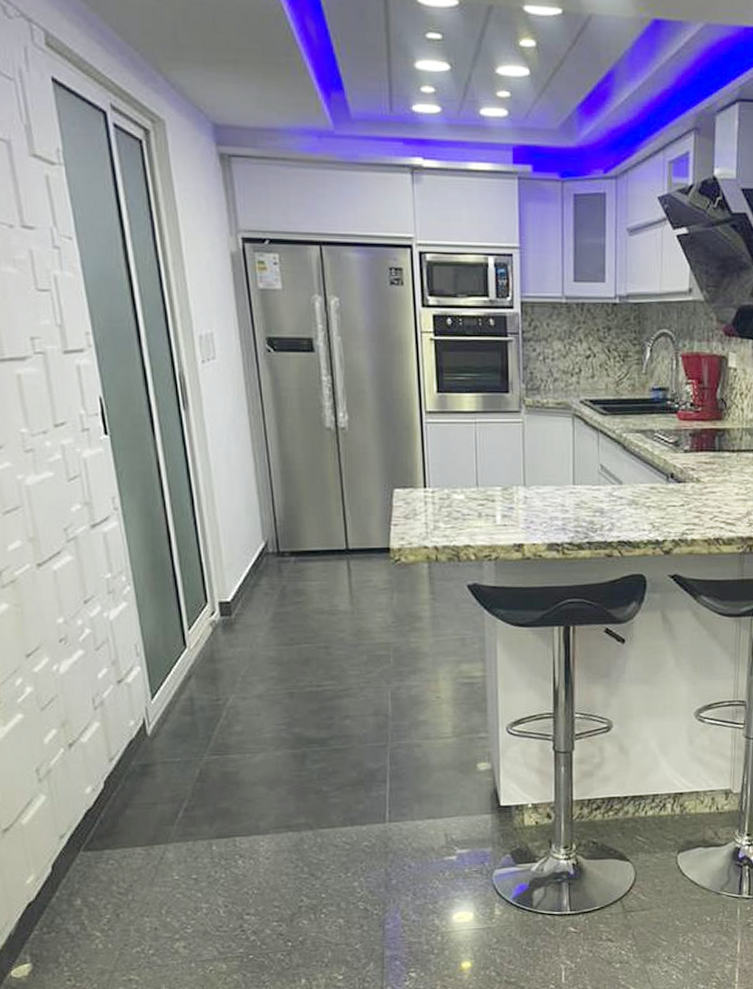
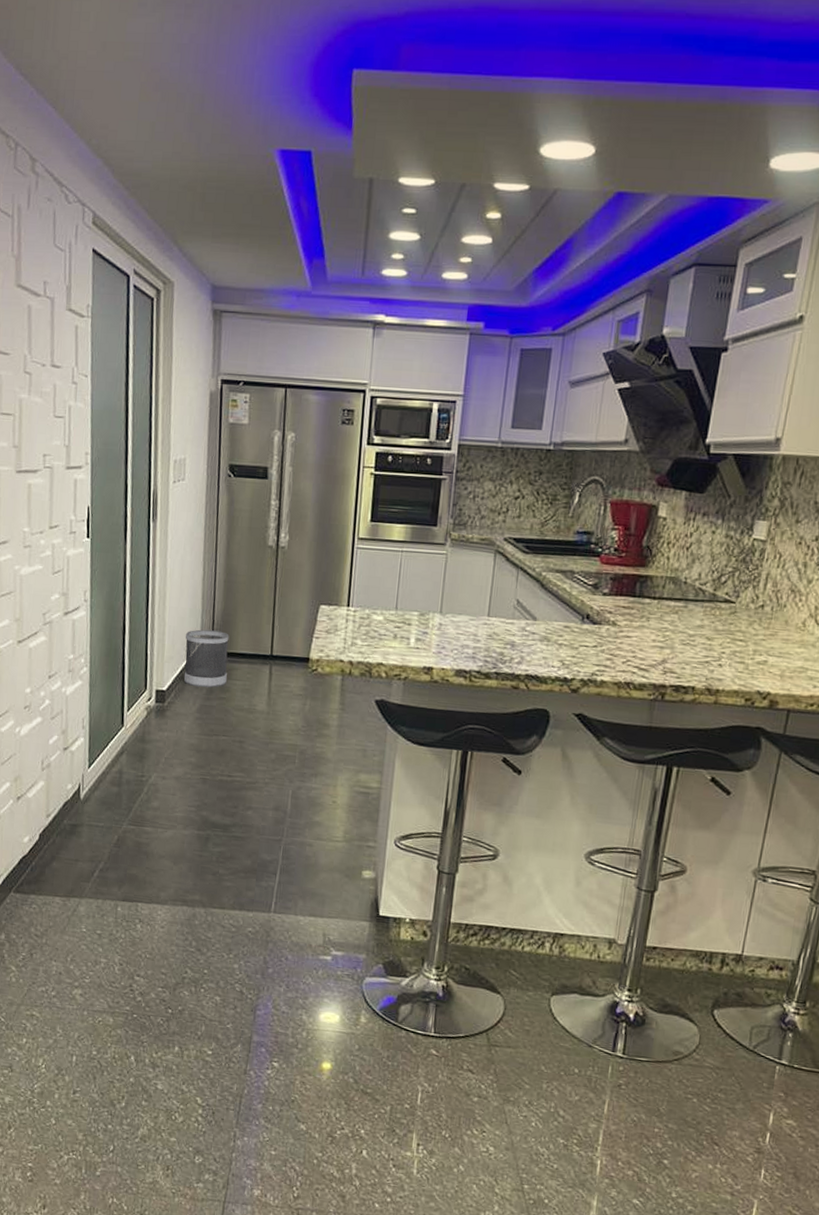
wastebasket: none [244,528,301,594] -> present [184,629,229,688]

